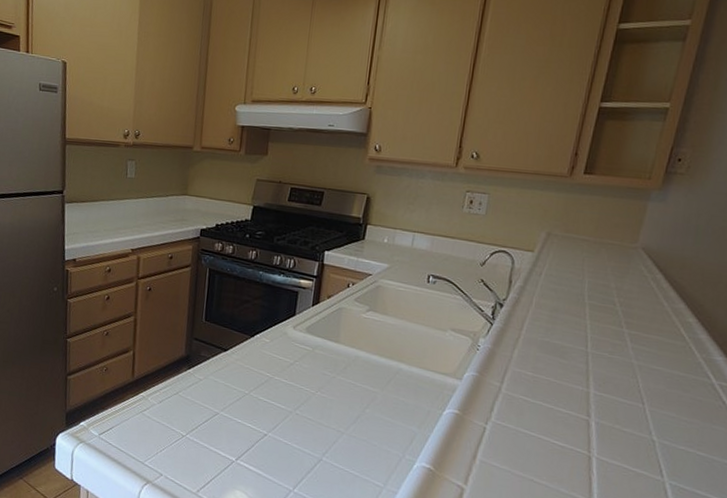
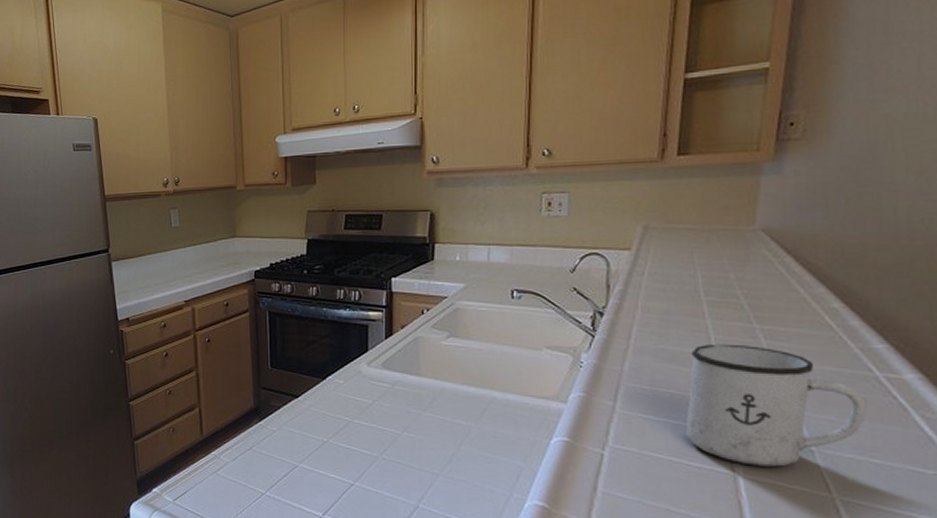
mug: none [556,342,702,452] -> present [686,343,867,467]

